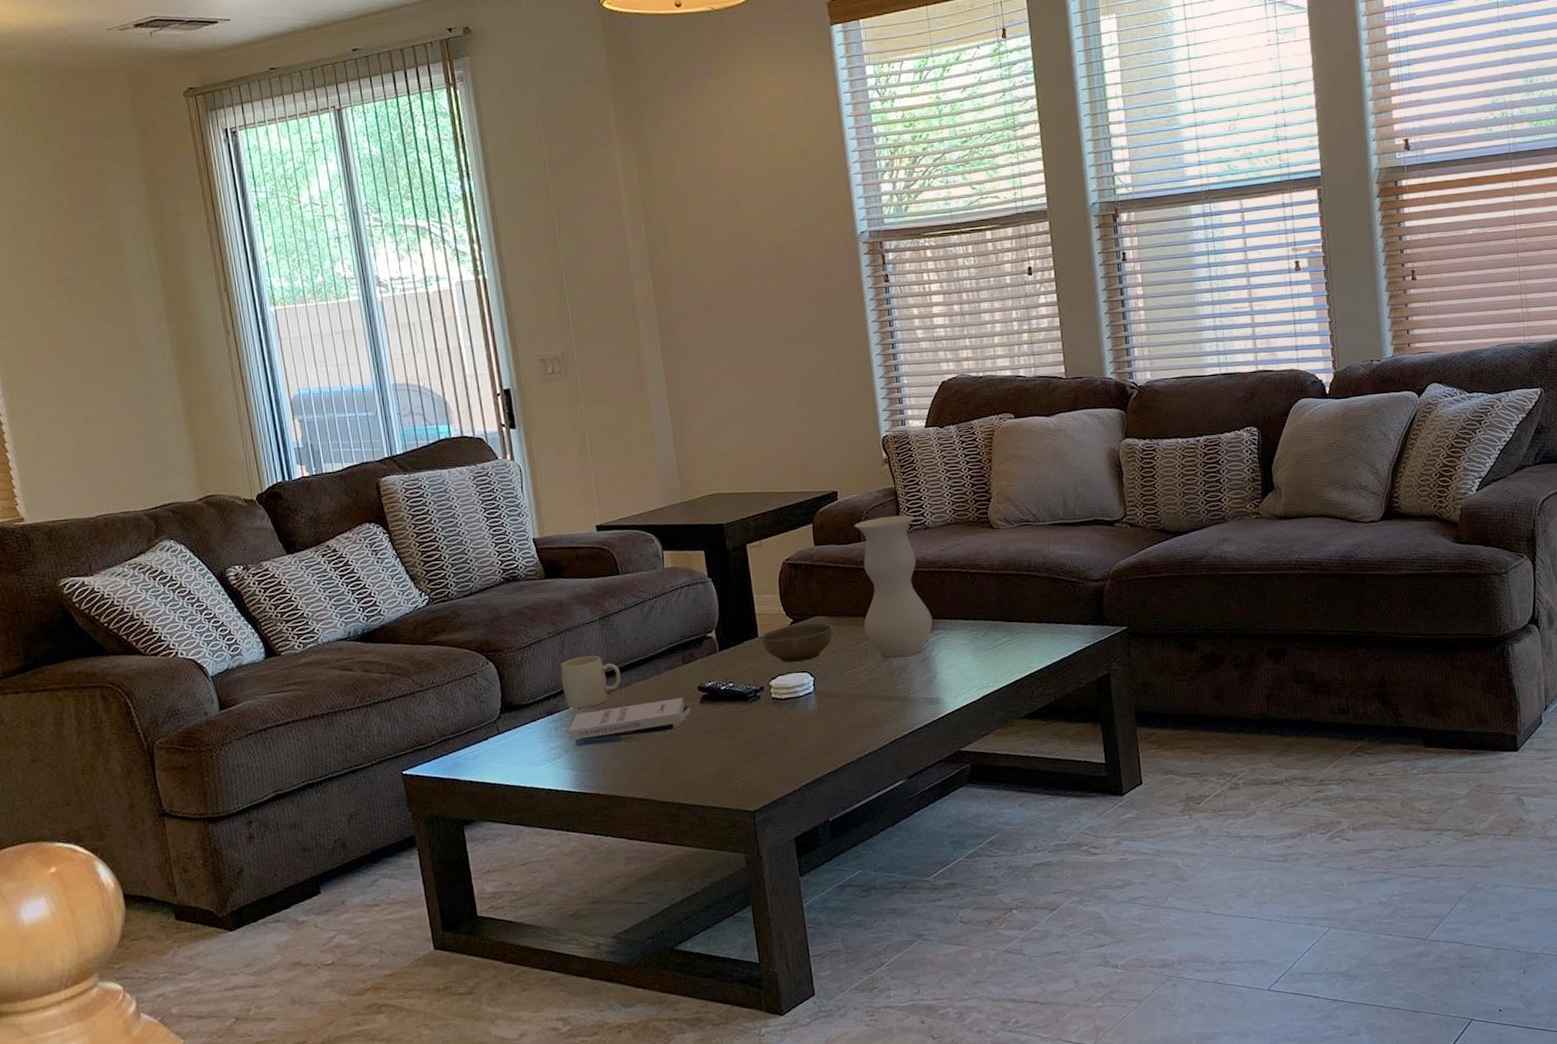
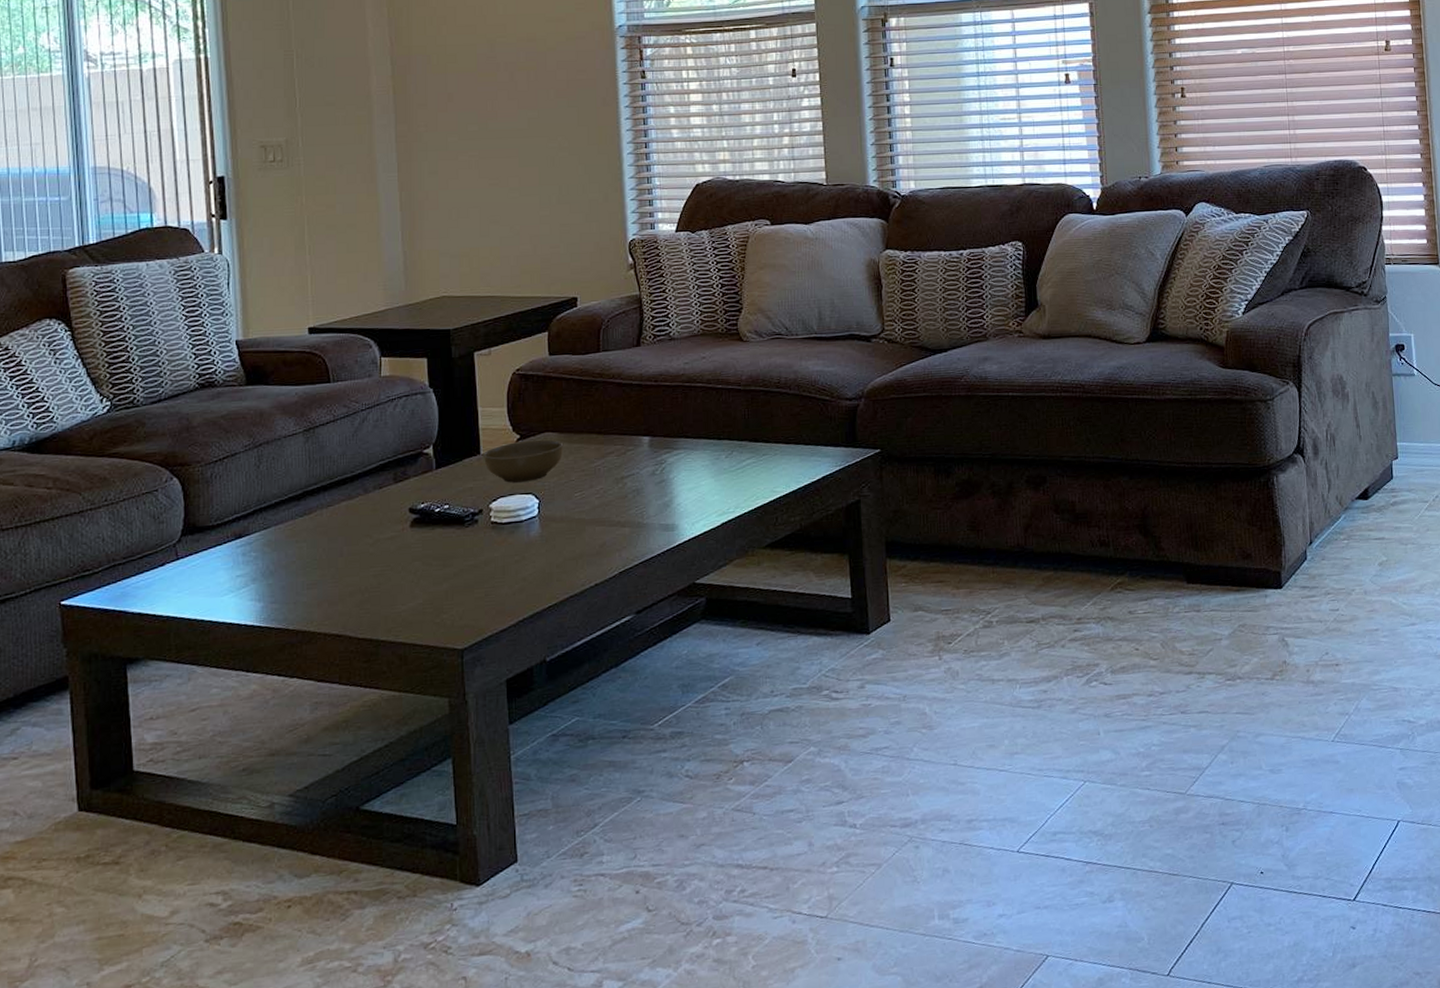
mug: present [560,655,621,709] -> none [254,472,323,532]
books: present [567,697,691,746] -> none [257,520,400,574]
vase: present [854,515,933,659] -> none [593,324,672,480]

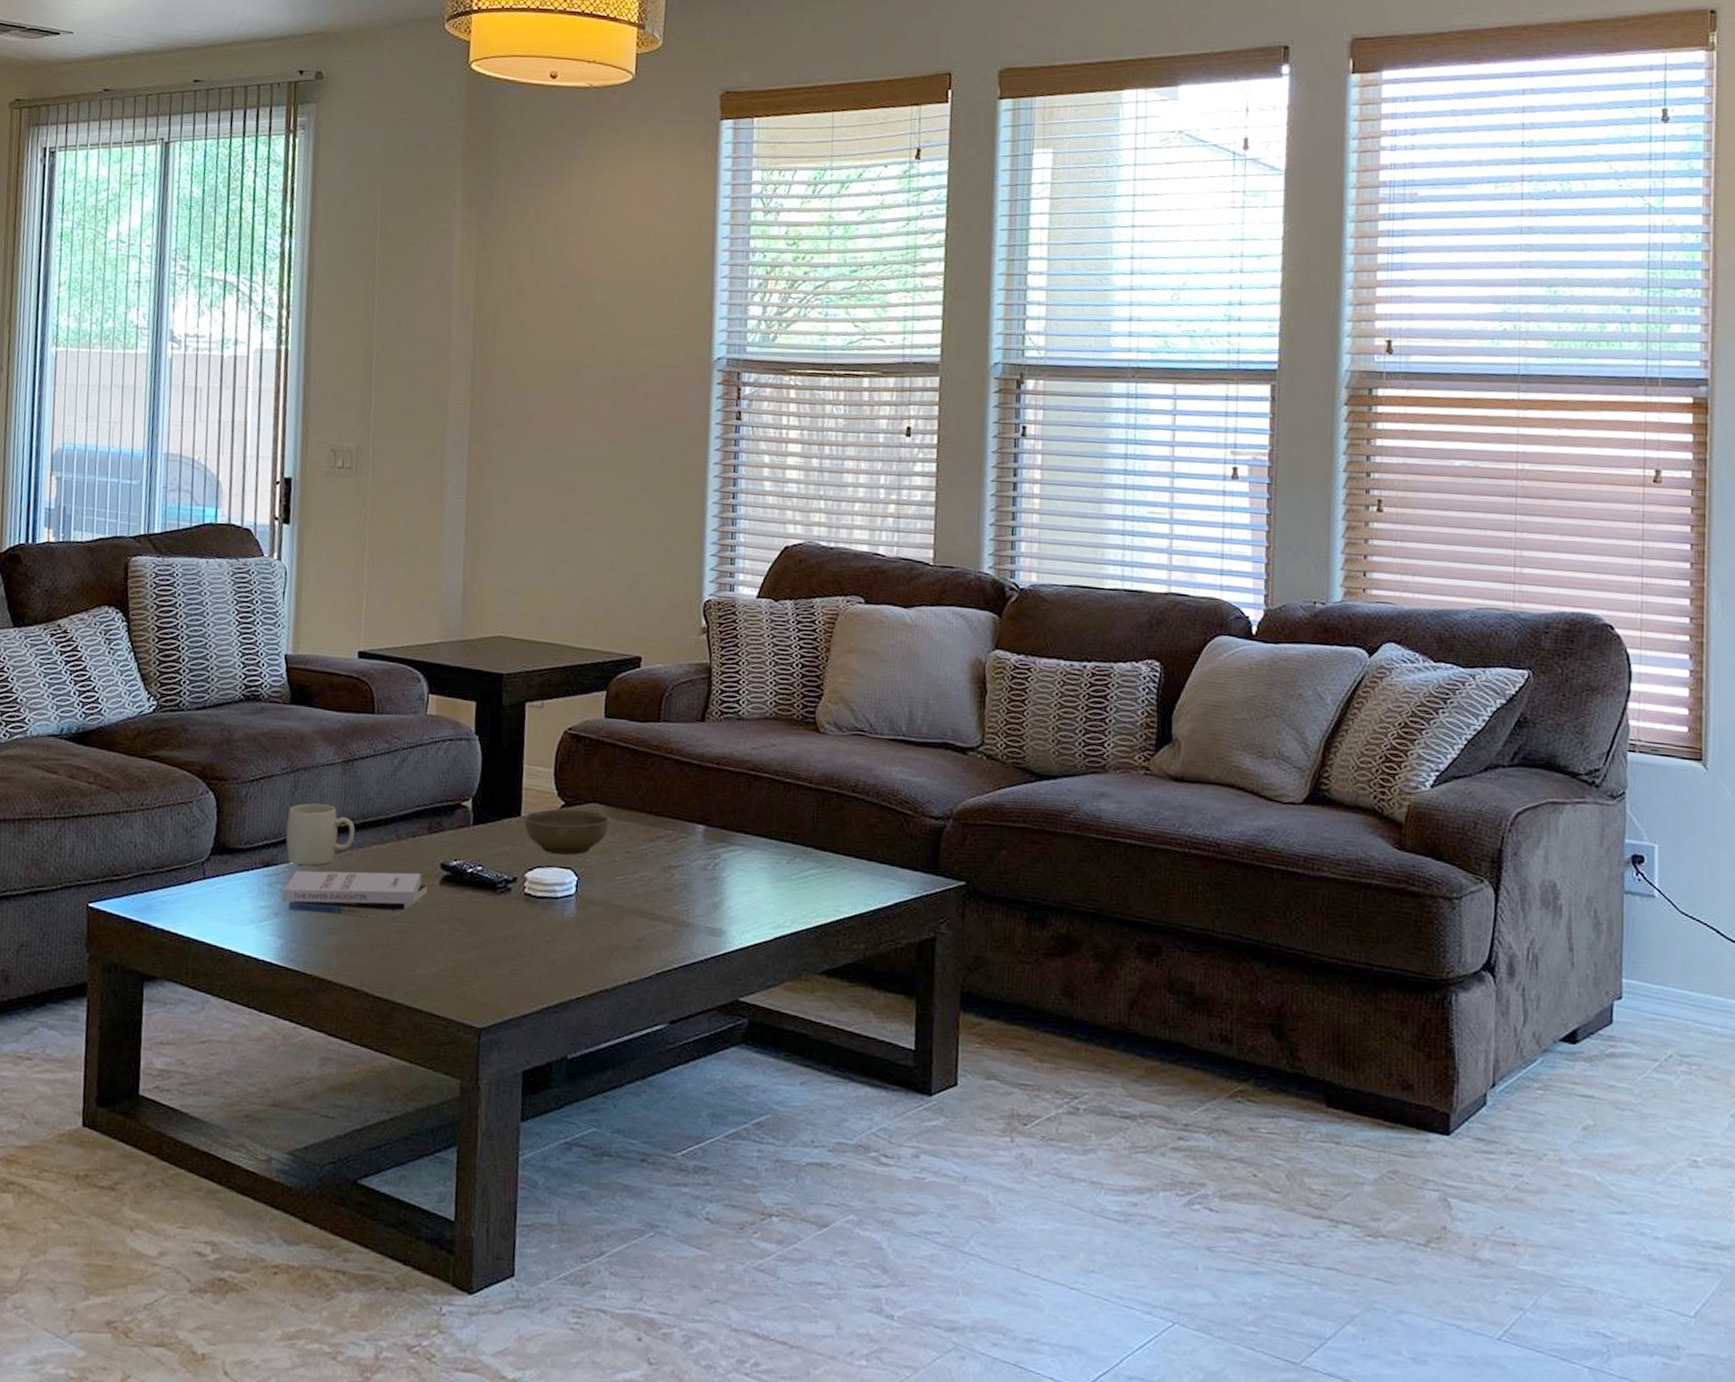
mug: none [254,472,323,532] -> present [285,803,356,866]
books: none [257,520,400,574] -> present [282,870,428,919]

